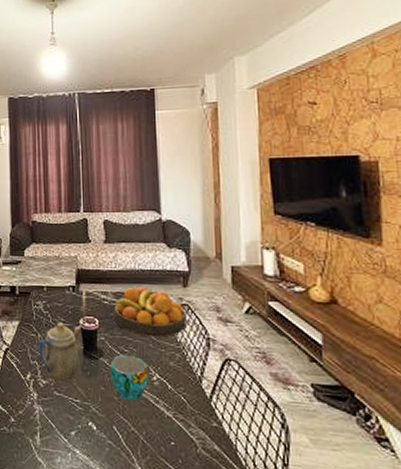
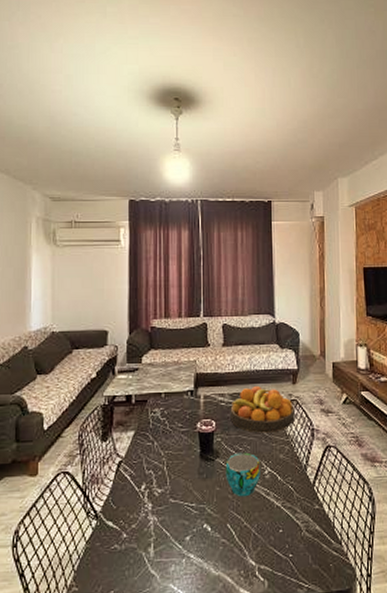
teapot: present [39,322,81,383] -> none [155,428,198,489]

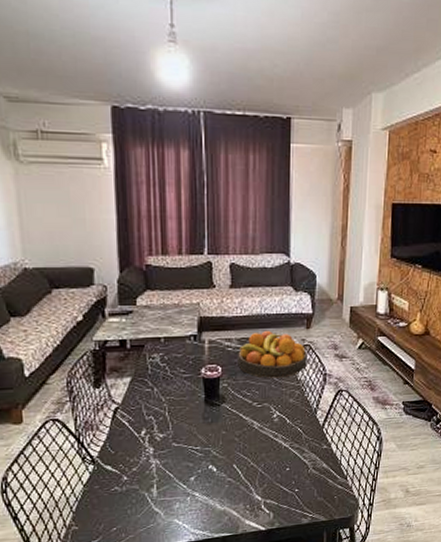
cup: present [225,452,260,497] -> none [232,397,269,440]

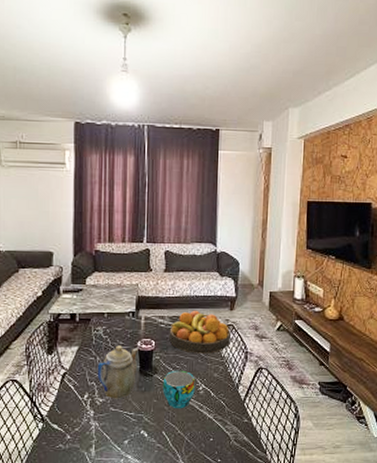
teapot: none [155,373,203,434] -> present [97,345,138,399]
cup: none [232,397,269,440] -> present [162,370,195,409]

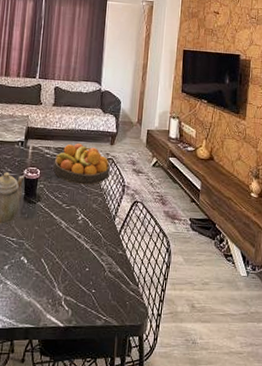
cup: present [162,370,195,409] -> none [44,199,75,237]

